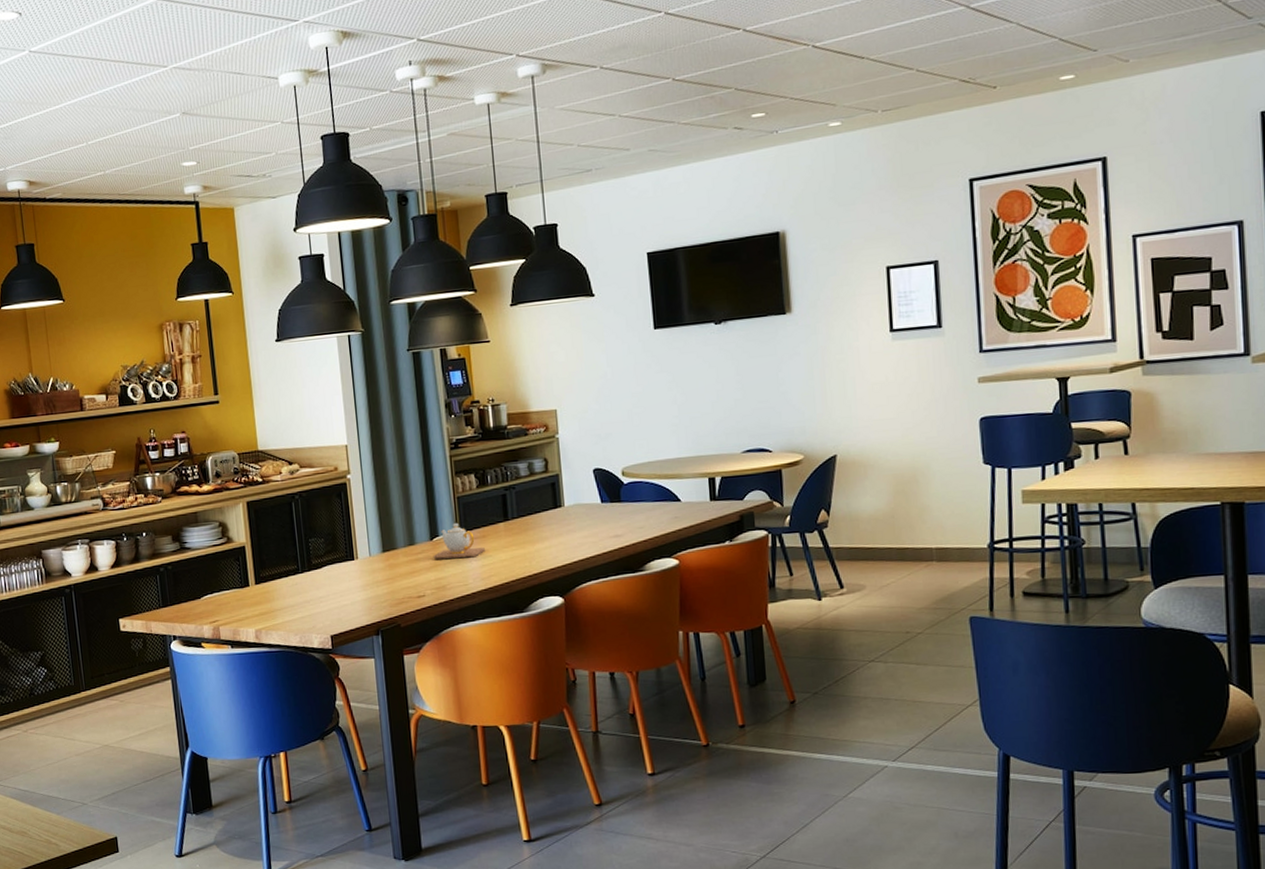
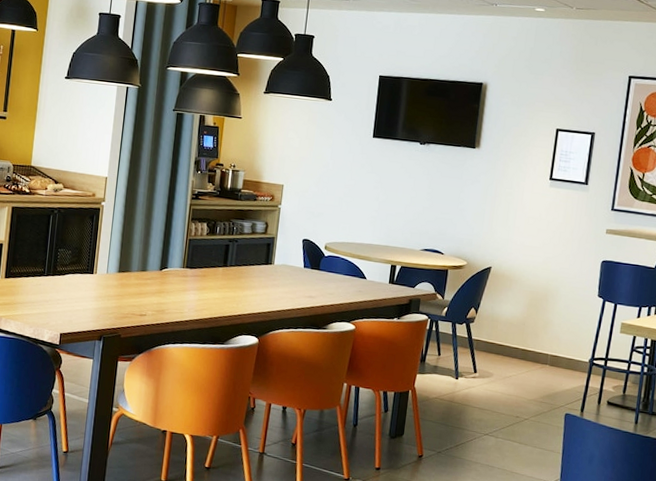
teapot: present [433,522,485,559] -> none [159,259,203,292]

